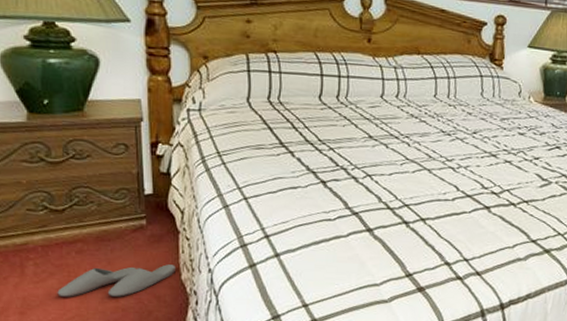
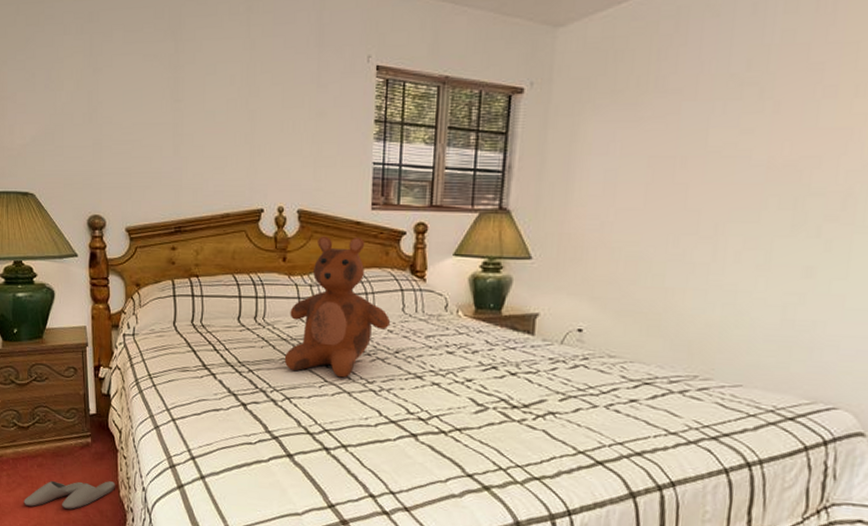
teddy bear: none [366,20,470,156] -> present [284,235,391,378]

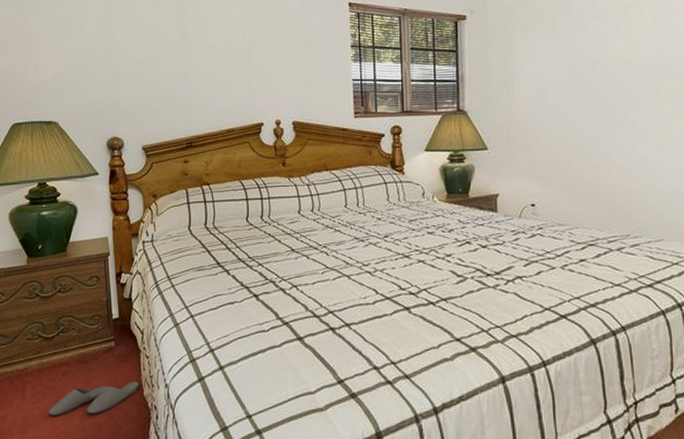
teddy bear: present [284,235,391,378] -> none [289,140,379,263]

